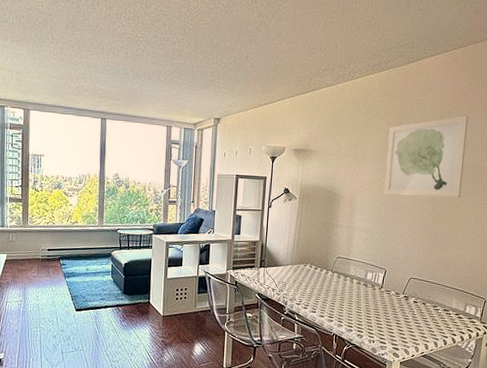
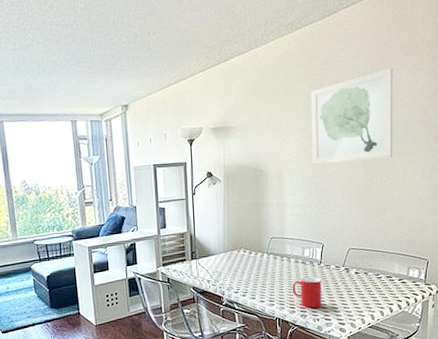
cup: none [351,299,381,330] -> present [292,277,322,309]

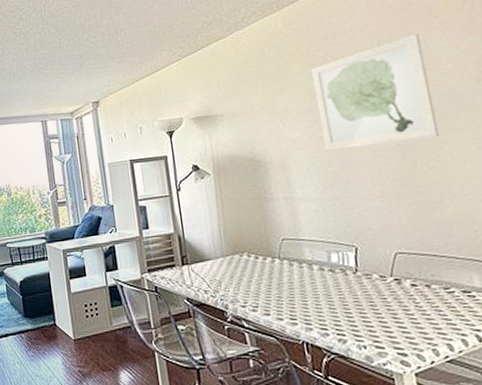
cup: present [292,277,322,309] -> none [319,289,368,331]

